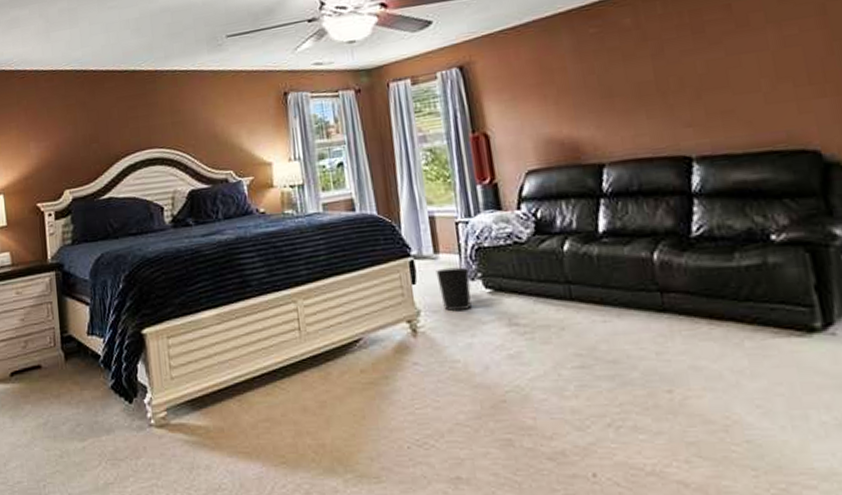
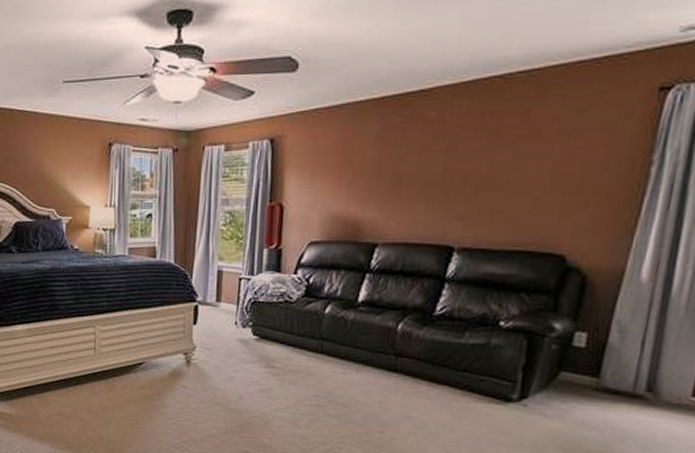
wastebasket: present [436,266,472,311] -> none [214,315,243,351]

